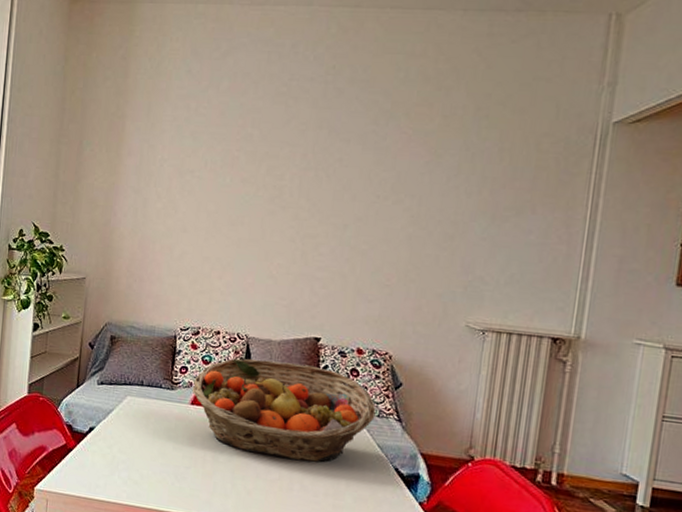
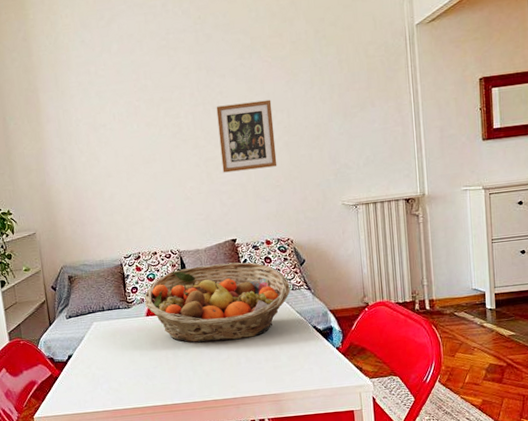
wall art: none [322,175,402,262] -> present [216,99,277,173]

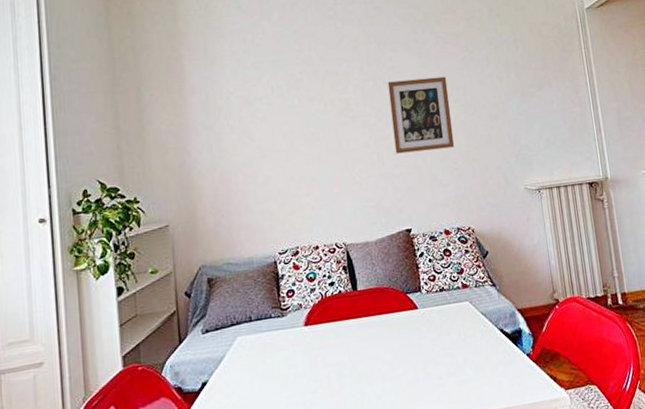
fruit basket: present [144,262,290,343] -> none [302,255,473,358]

